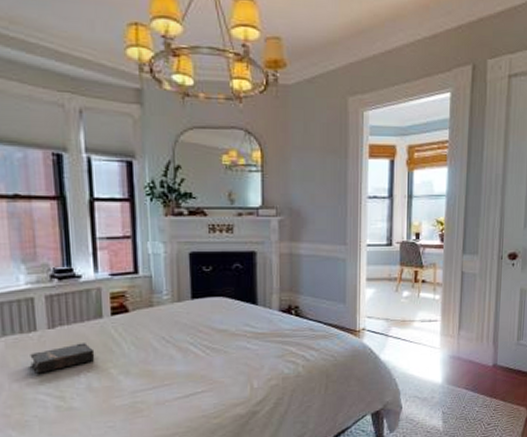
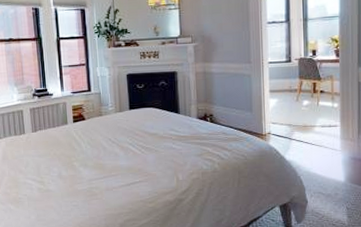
hardback book: present [30,343,95,374] -> none [21,143,63,164]

